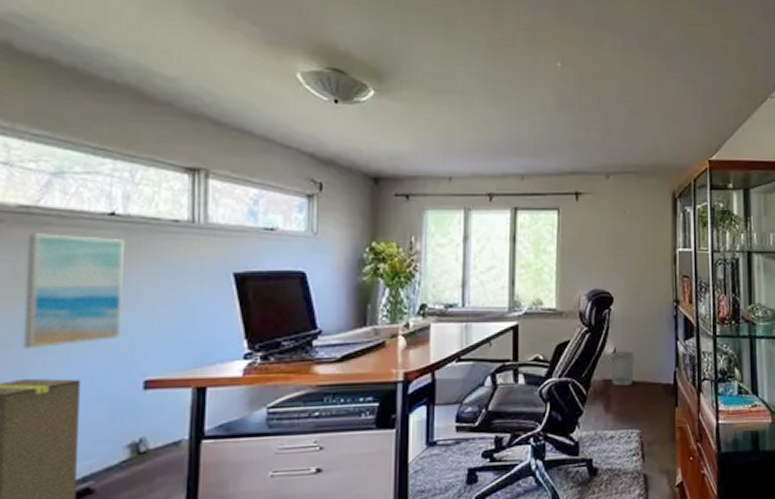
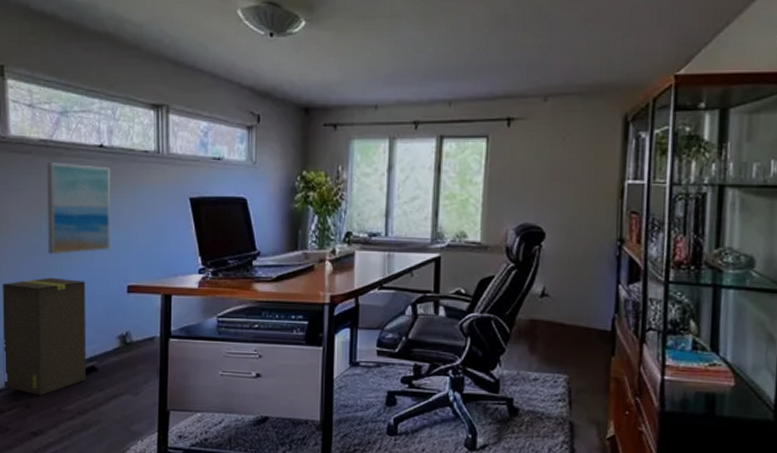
wastebasket: present [610,351,635,386] -> none [538,291,567,328]

